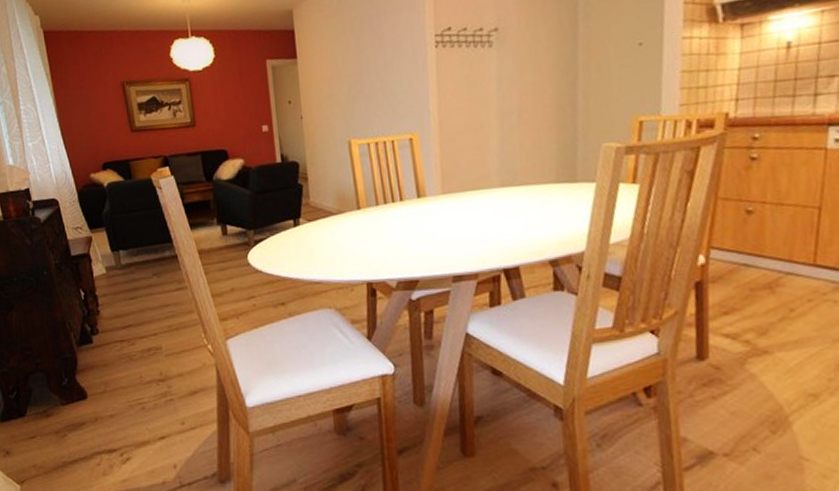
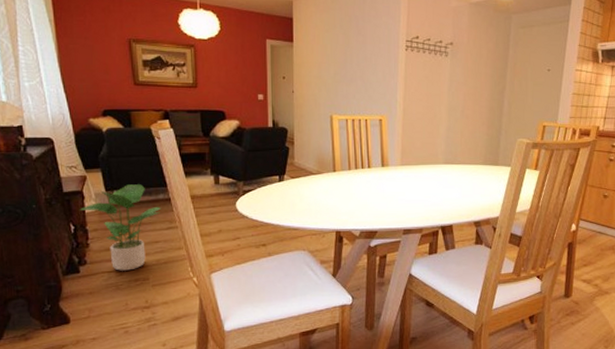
potted plant: none [88,241,168,340] -> present [80,184,161,271]

